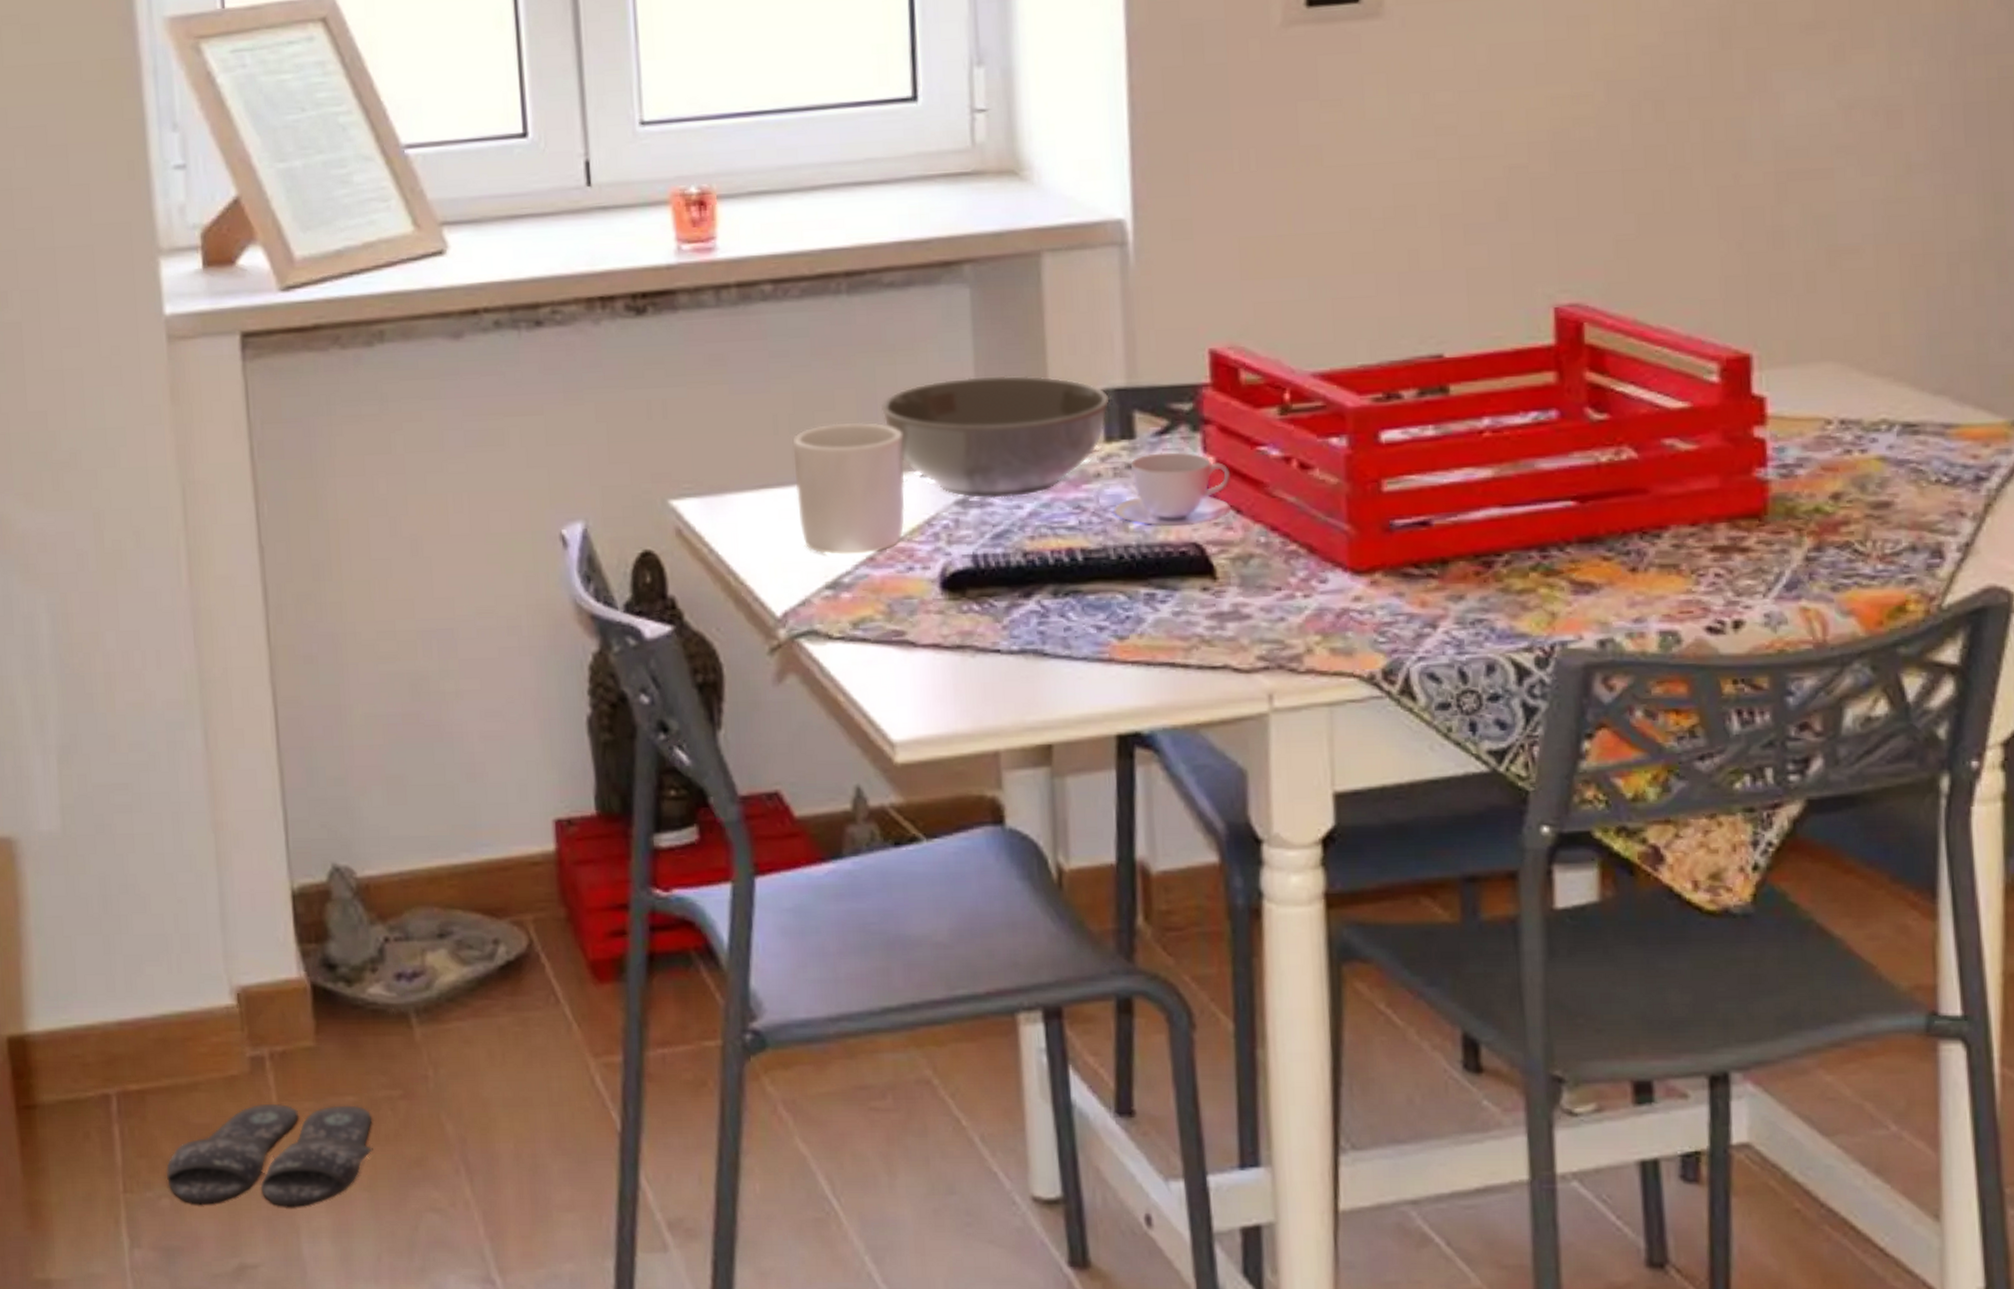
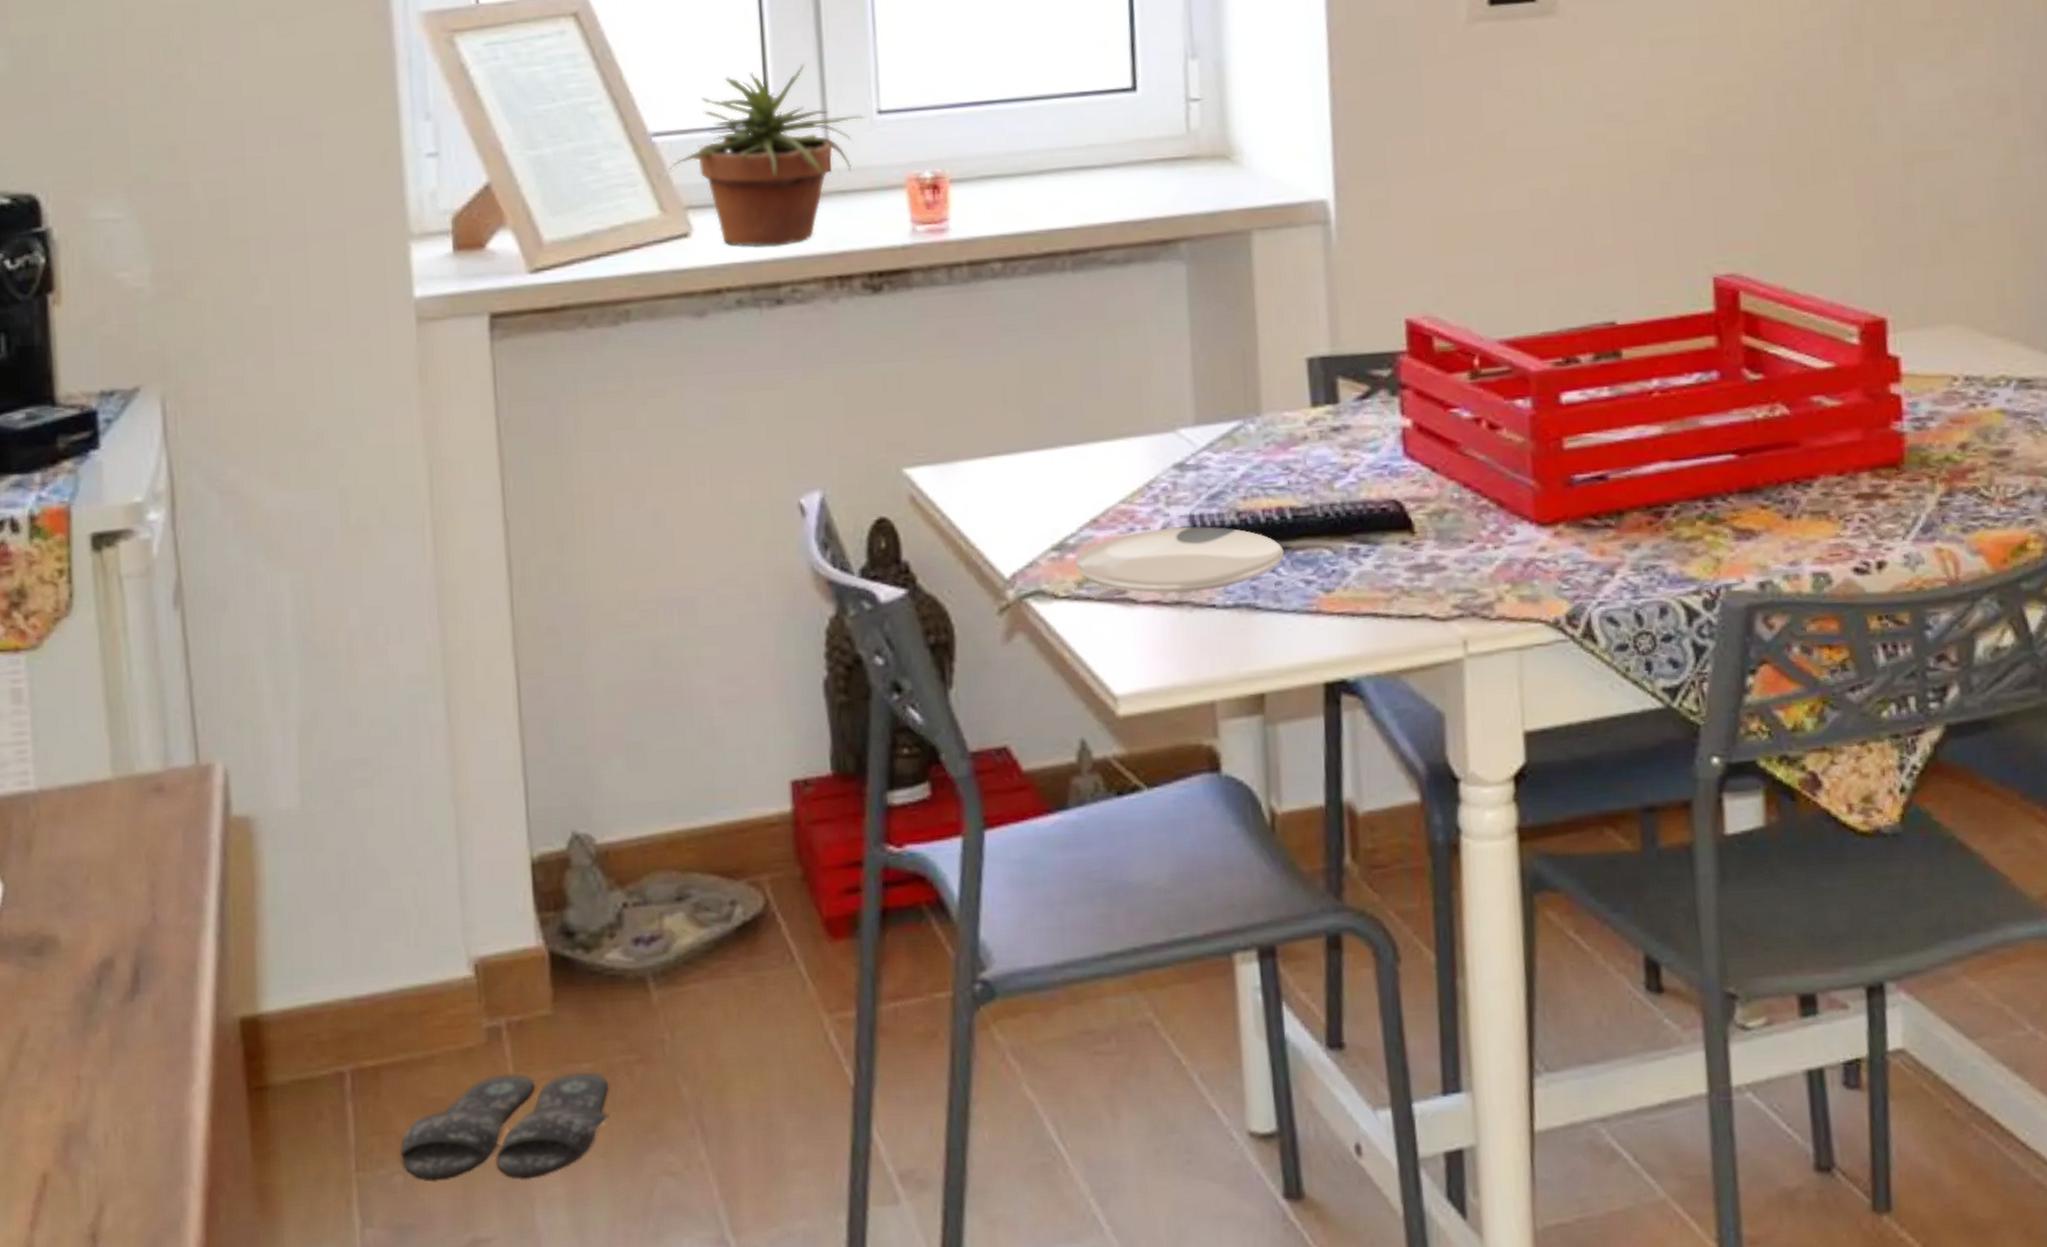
potted plant: none [422,71,627,264] -> present [668,63,865,246]
mug: present [792,422,905,556] -> none [1020,391,1127,519]
plate: none [850,567,1074,637] -> present [1075,526,1284,593]
bowl: present [880,375,1110,498] -> none [1103,346,1315,462]
teacup: present [1112,452,1232,527] -> none [1318,415,1428,486]

